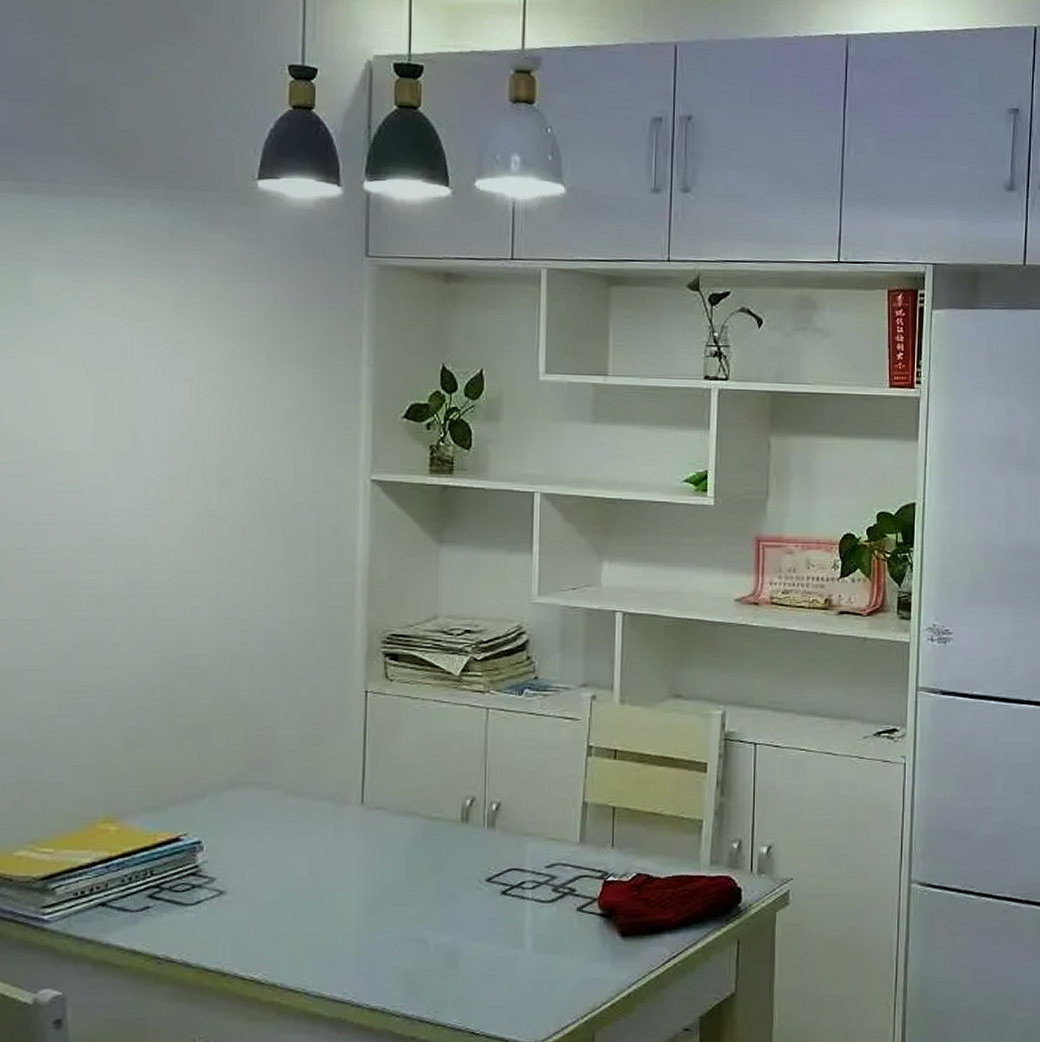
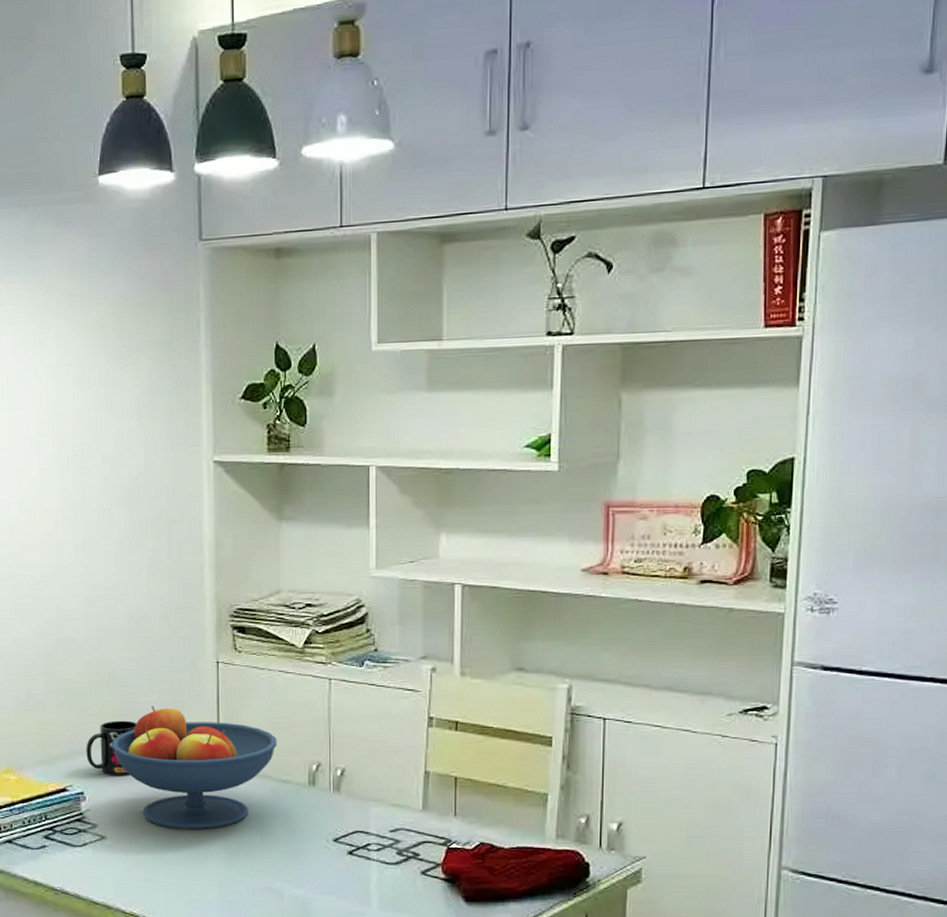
mug: none [207,757,271,820] -> present [86,720,137,775]
fruit bowl: none [237,740,429,878] -> present [110,706,277,830]

